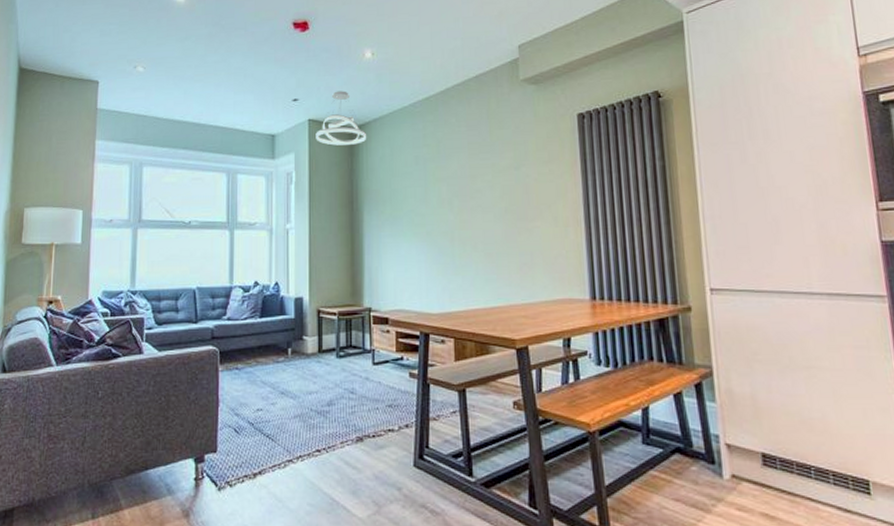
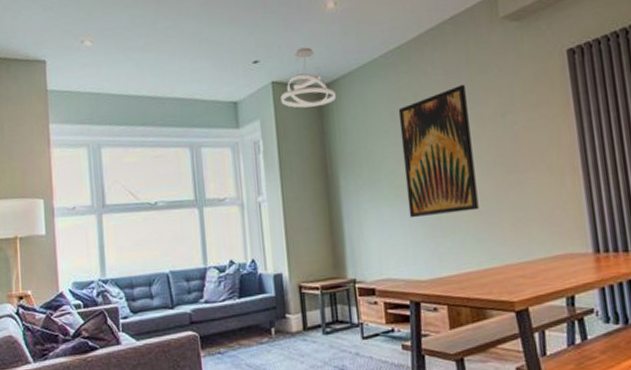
wall art: none [422,137,489,255] -> present [398,85,479,218]

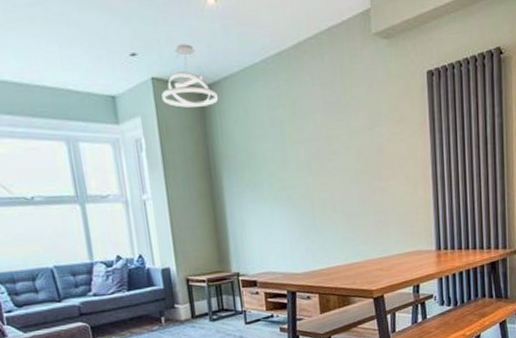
wall art: present [398,85,479,218] -> none [278,97,347,219]

